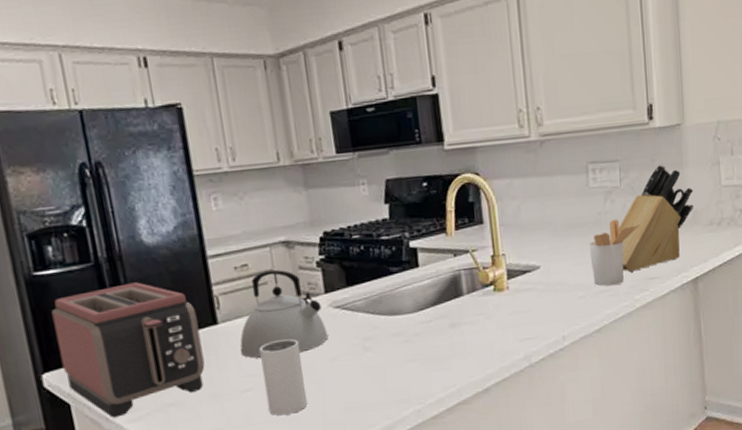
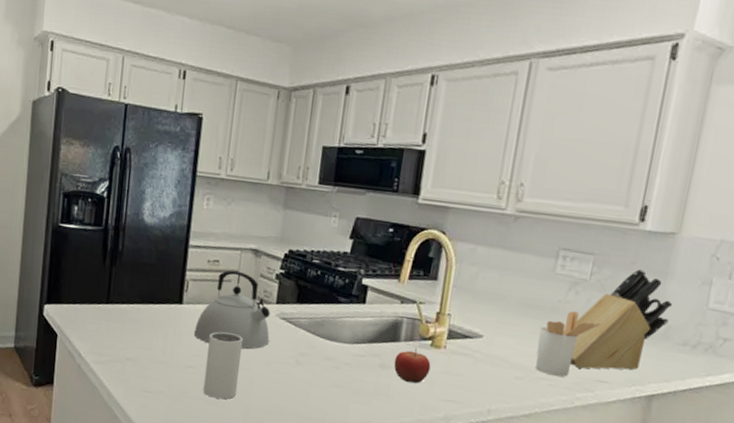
toaster: present [51,282,205,418] -> none [60,248,169,357]
fruit: none [462,297,500,334] -> present [393,347,431,383]

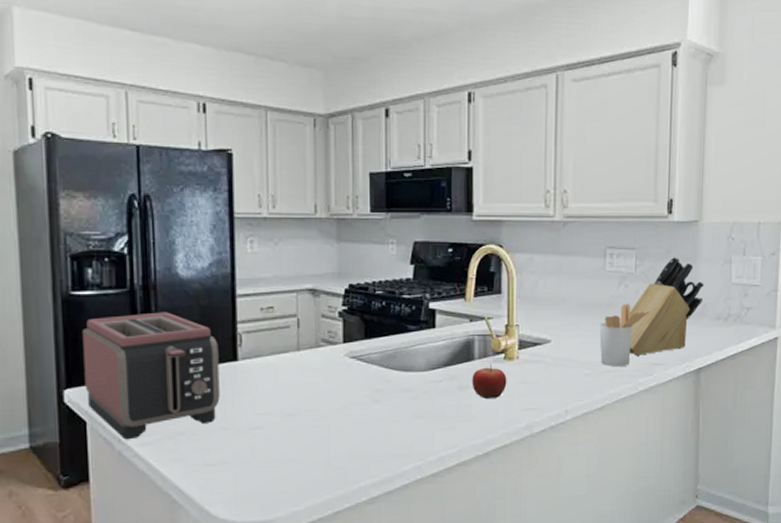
toaster: none [60,248,169,357] -> present [82,312,220,440]
kettle: present [193,270,270,349] -> none [255,314,341,399]
mug: present [203,332,243,400] -> none [274,383,314,456]

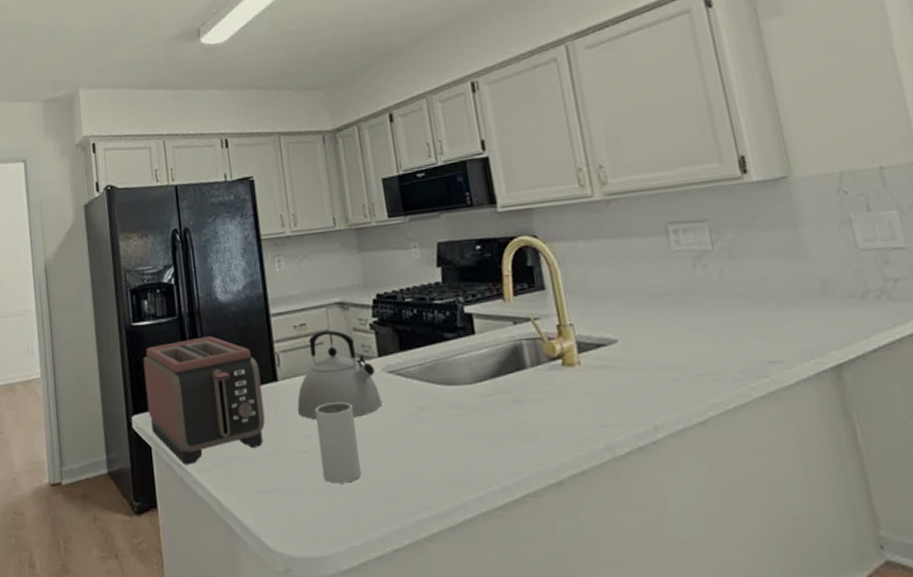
kettle: none [255,314,341,399] -> present [297,330,382,420]
mug: none [274,383,314,456] -> present [315,402,362,484]
fruit: present [472,363,507,398] -> none [527,371,572,414]
utensil holder: present [599,304,651,366] -> none [678,288,746,368]
knife block: present [628,256,705,356] -> none [715,223,821,353]

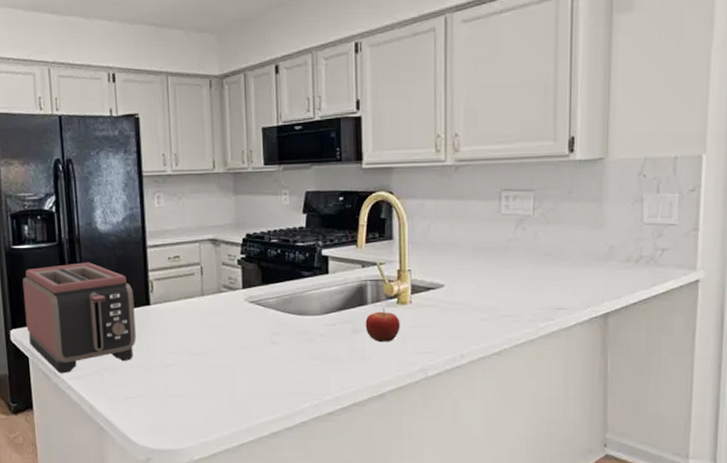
kettle: present [297,330,382,420] -> none [166,263,242,340]
mug: present [315,402,362,484] -> none [182,325,219,392]
fruit: none [527,371,572,414] -> present [365,307,400,342]

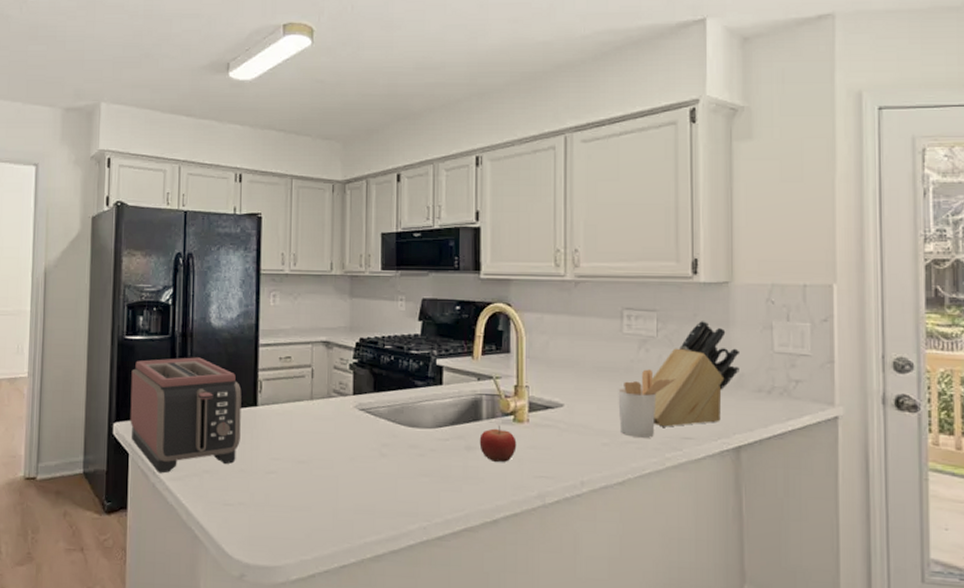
utensil holder: none [496,247,551,311] -> present [618,369,677,438]
knife block: none [527,196,612,300] -> present [651,320,741,427]

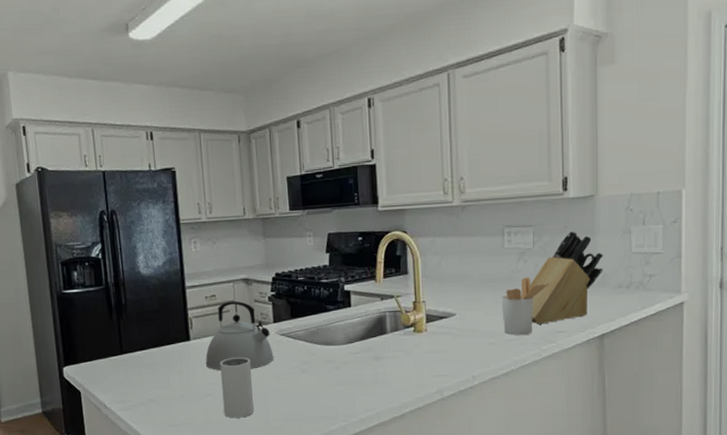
toaster: present [130,357,242,474] -> none [73,303,178,406]
kettle: none [271,365,350,447] -> present [205,300,274,371]
mug: none [287,431,324,504] -> present [220,357,255,418]
fruit: present [479,424,517,462] -> none [385,336,418,367]

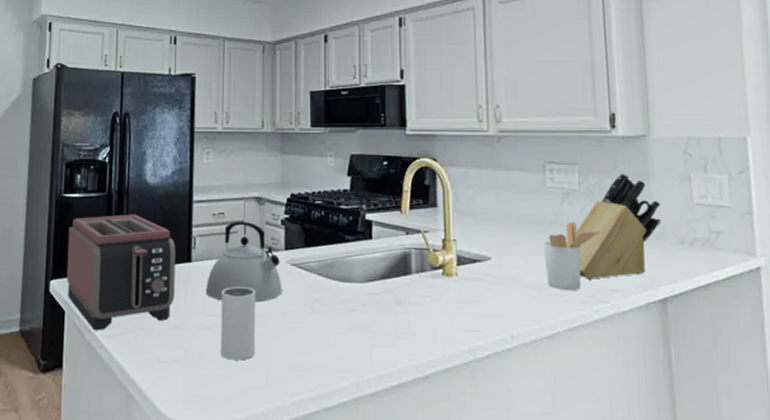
toaster: none [73,303,178,406] -> present [66,214,176,331]

